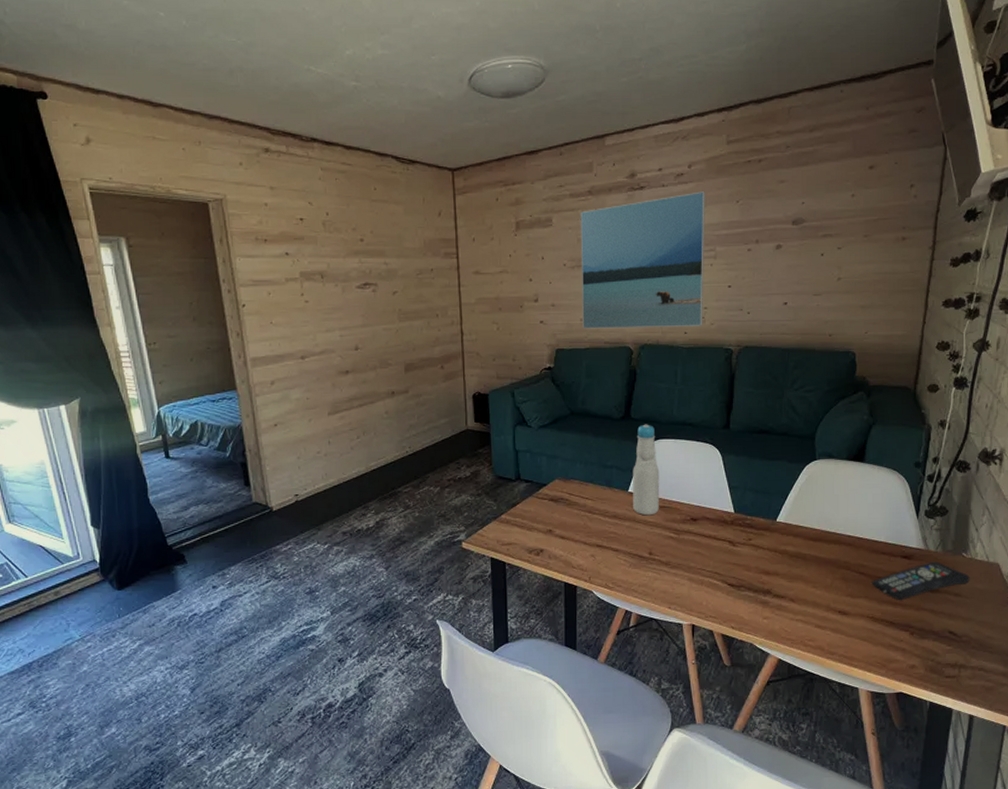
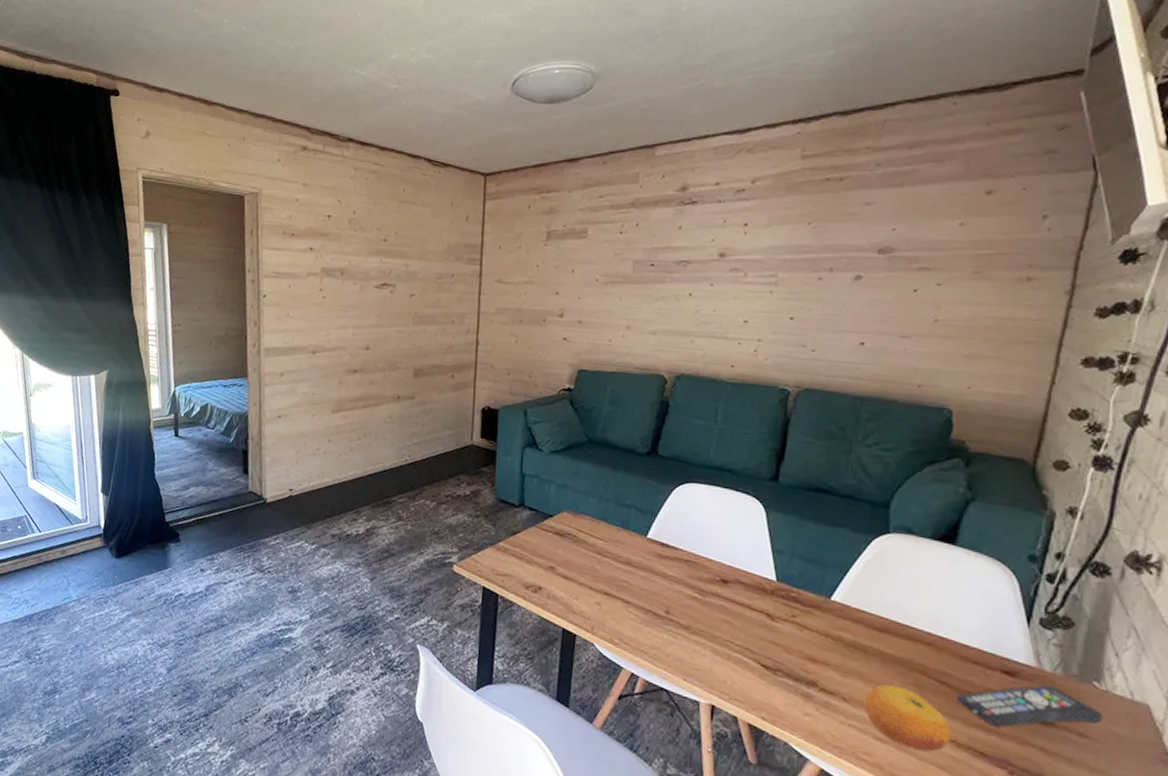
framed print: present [580,191,705,329] -> none [611,210,770,360]
bottle: present [633,424,660,516] -> none [651,463,687,569]
fruit: none [807,582,869,630] -> present [864,684,951,752]

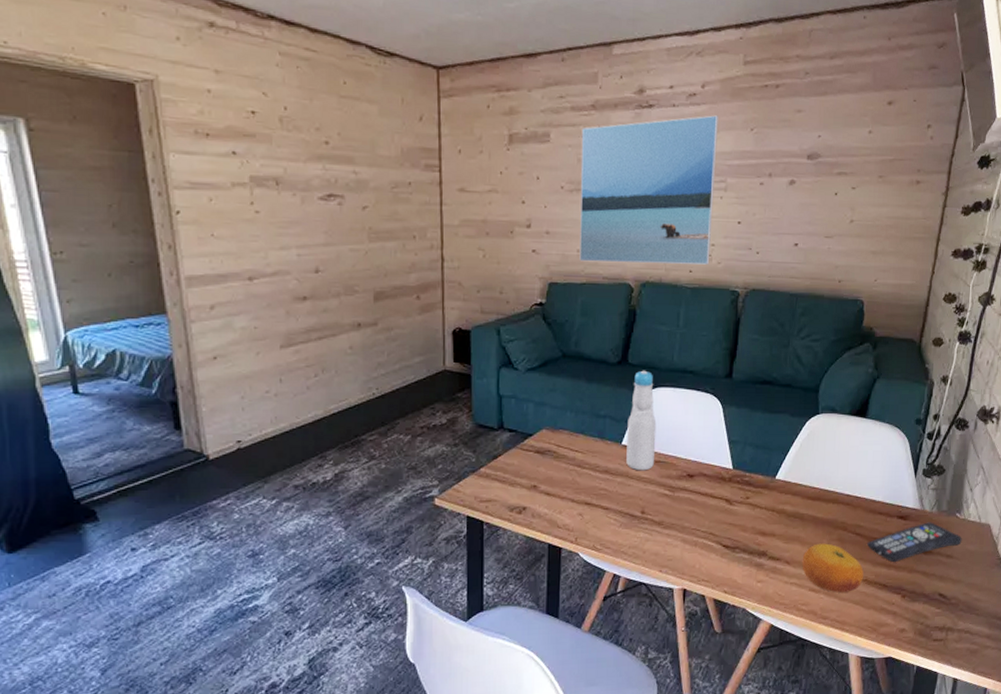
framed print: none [611,210,770,360] -> present [579,115,718,265]
bottle: none [651,463,687,569] -> present [626,370,657,471]

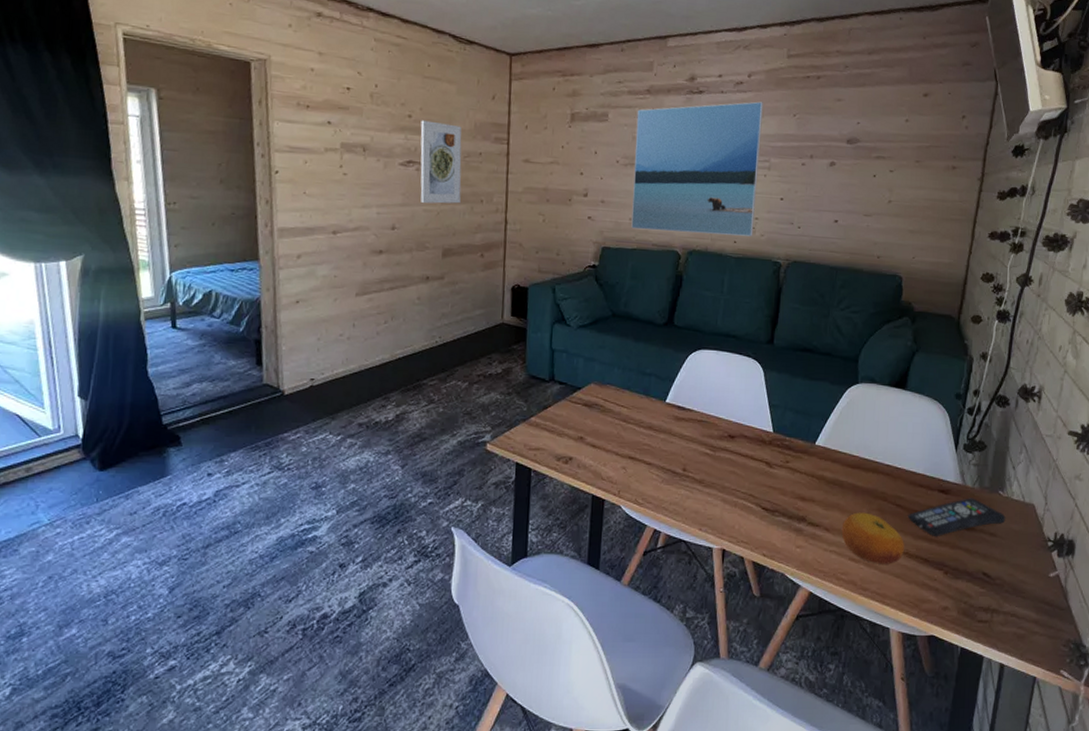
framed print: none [340,147,391,242] -> present [420,120,462,204]
bottle: present [626,370,657,471] -> none [669,332,700,429]

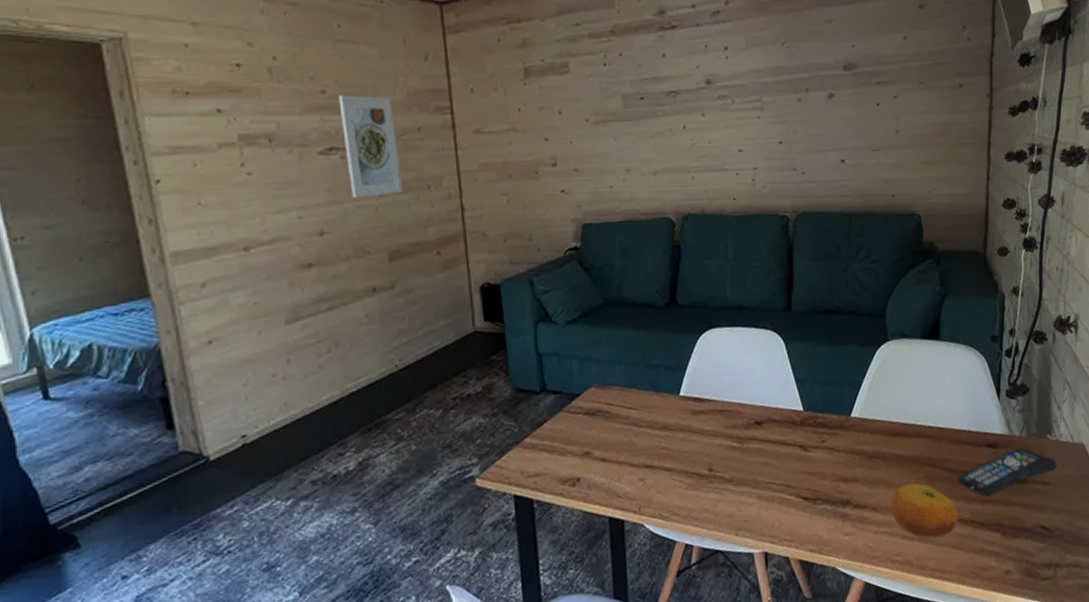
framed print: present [631,101,763,237] -> none [602,32,754,198]

